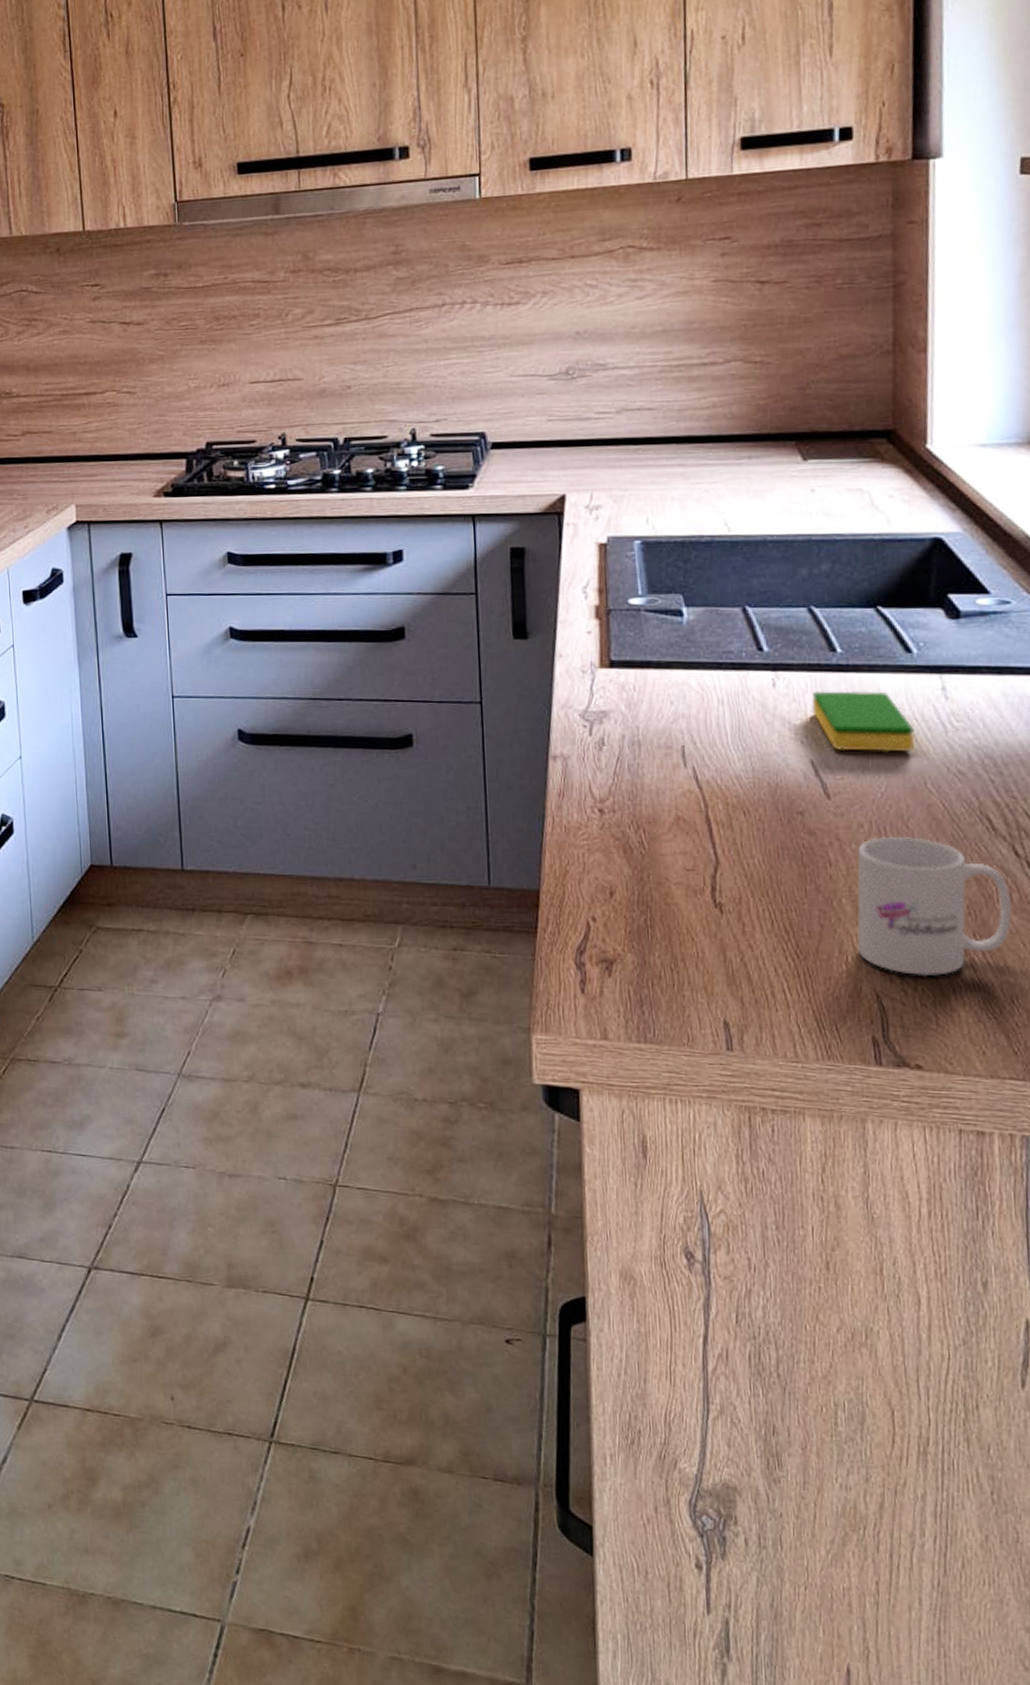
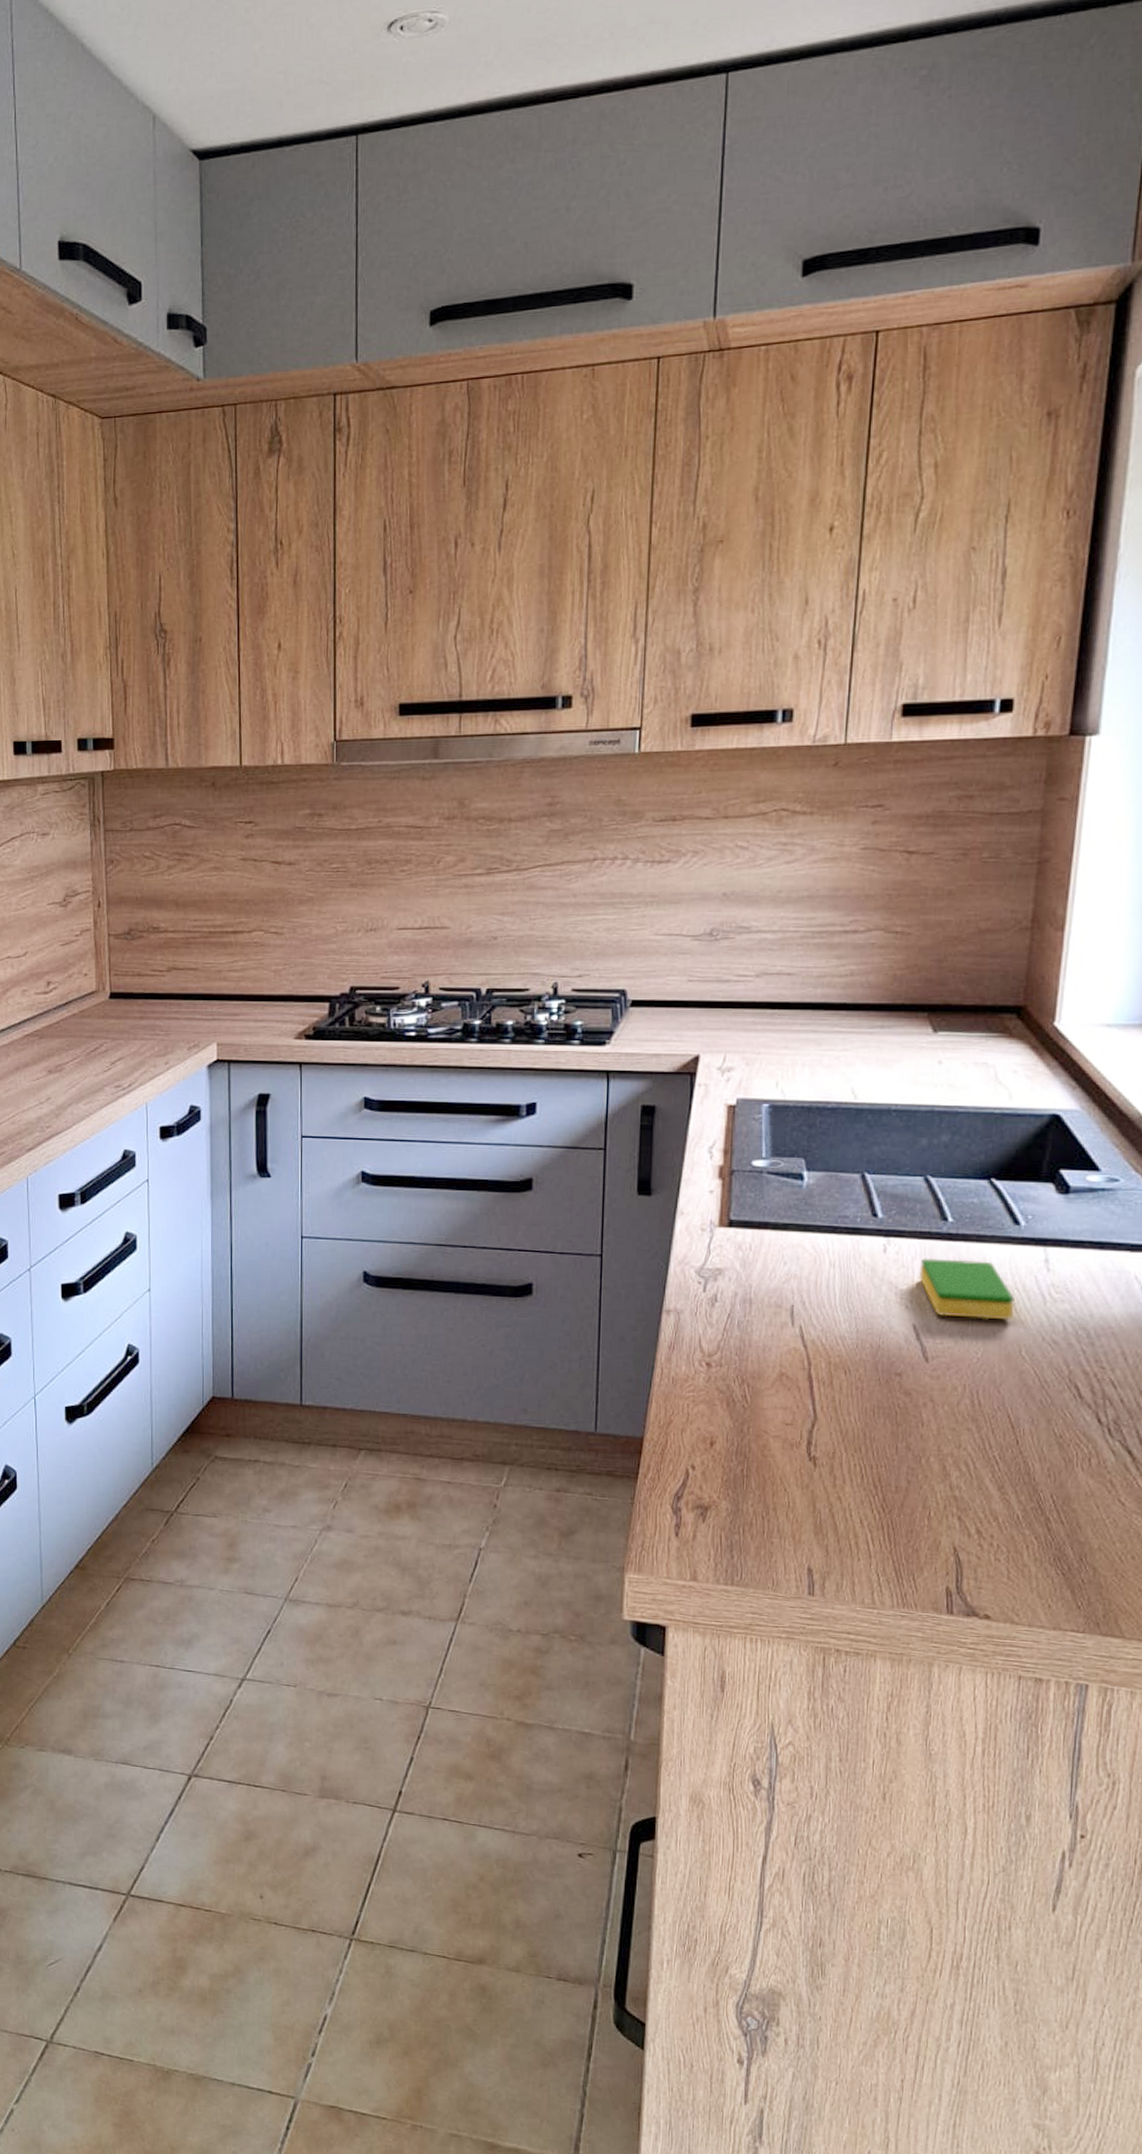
mug: present [856,836,1013,977] -> none [939,1399,1091,1533]

